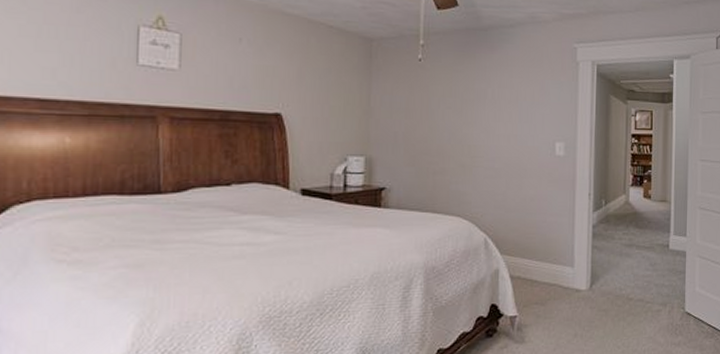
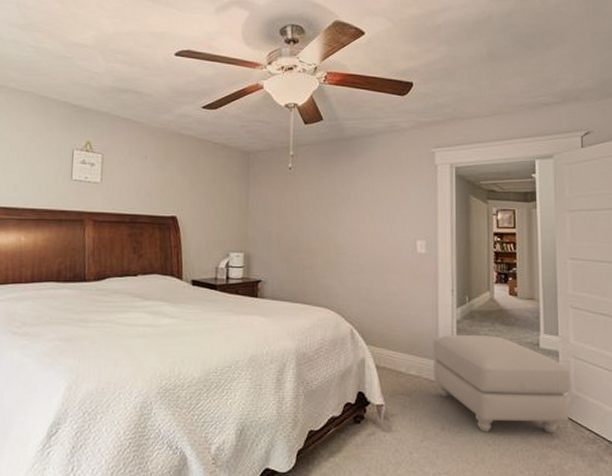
ottoman: none [568,239,696,336] -> present [432,335,571,433]

